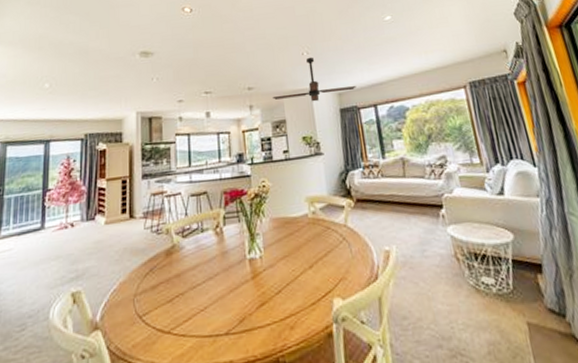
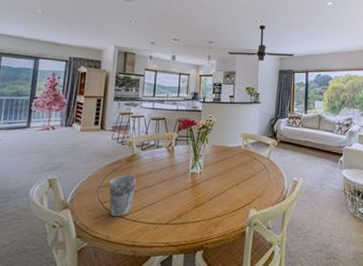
cup: none [146,272,181,334] -> present [109,175,137,217]

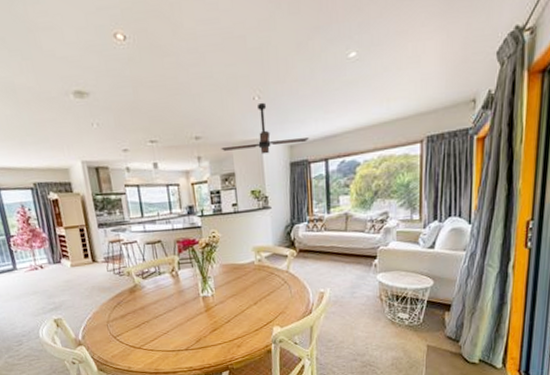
cup: present [109,175,137,217] -> none [116,306,146,349]

